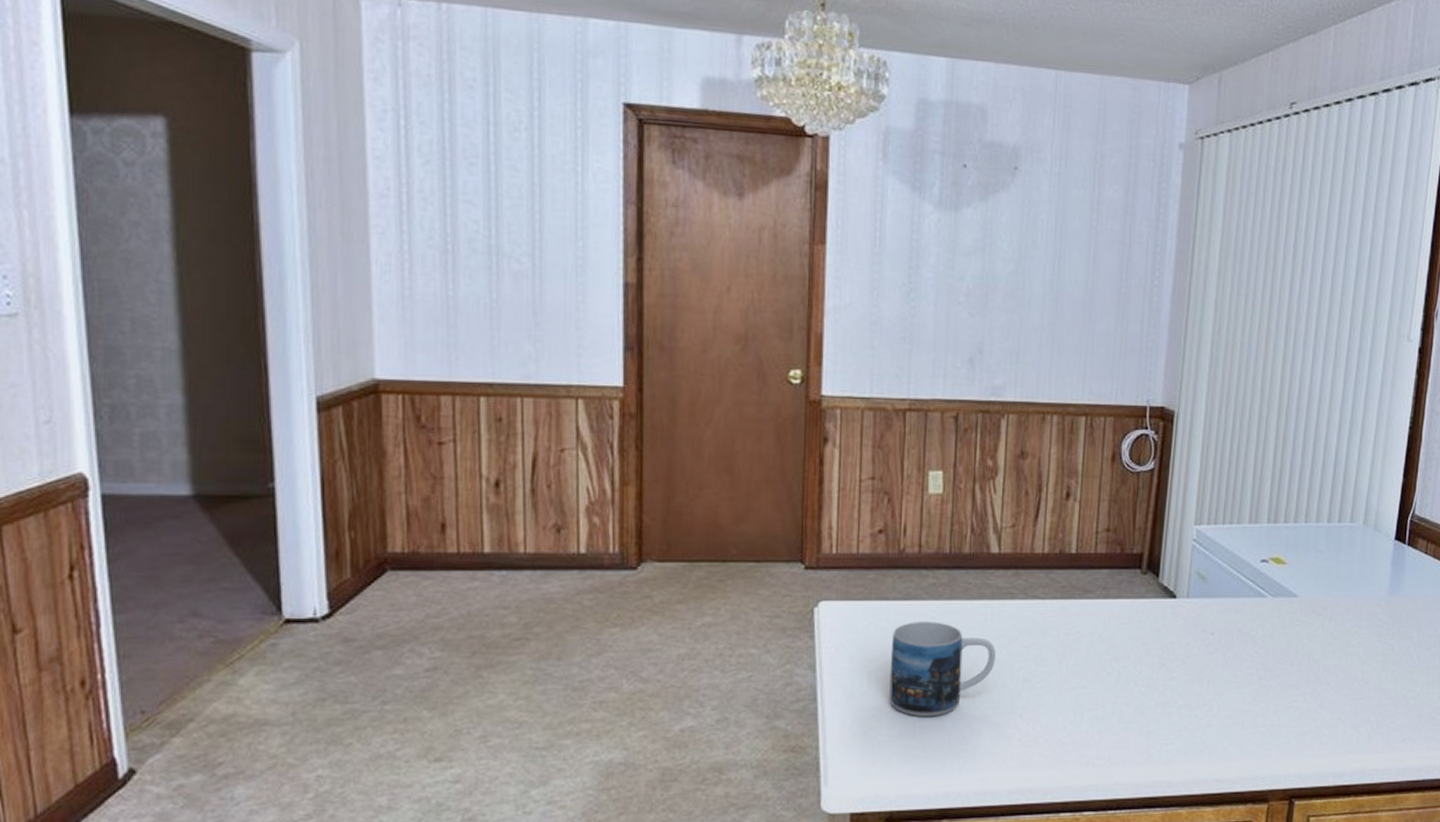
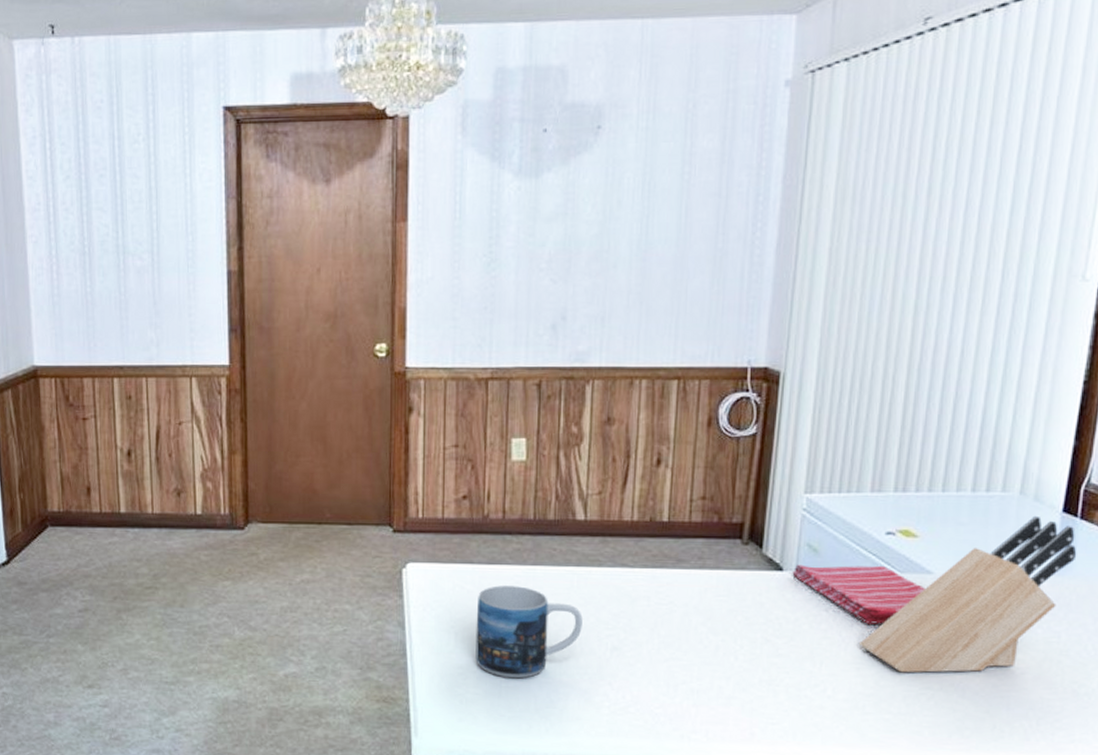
dish towel: none [1184,590,1292,645] -> present [792,564,925,624]
knife block: none [1240,543,1406,689] -> present [859,515,1077,673]

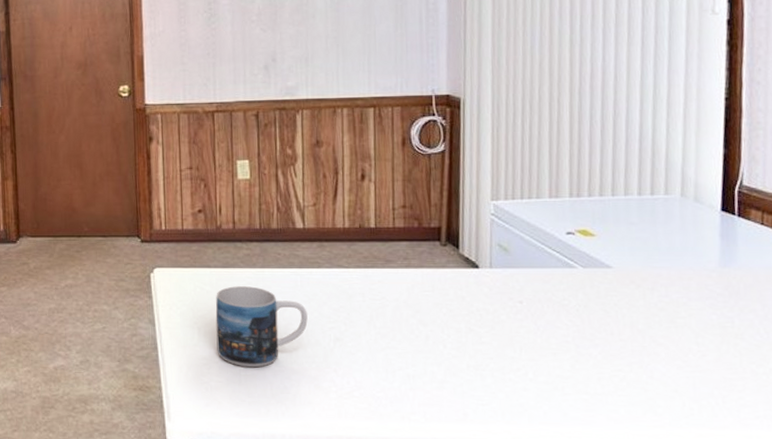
dish towel: present [792,564,925,624] -> none [487,261,607,314]
knife block: present [859,515,1077,673] -> none [553,214,739,357]

